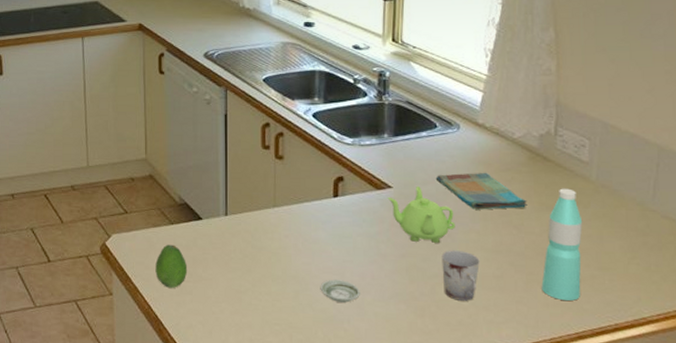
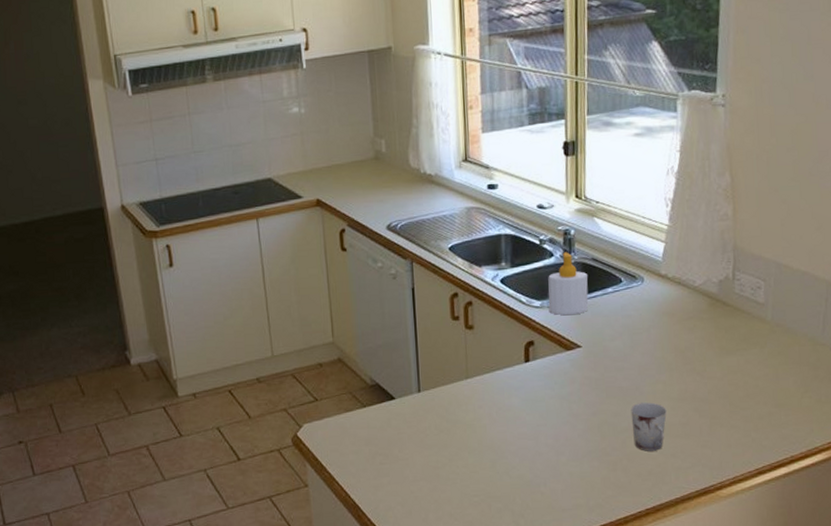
fruit: present [155,244,188,288] -> none [350,428,384,472]
saucer: present [320,279,360,303] -> none [516,444,555,467]
soap bottle: none [360,93,401,155] -> present [548,252,589,316]
teapot: present [387,187,456,243] -> none [577,343,643,399]
dish towel: present [437,172,527,210] -> none [624,322,709,361]
water bottle: present [541,188,583,301] -> none [724,331,760,439]

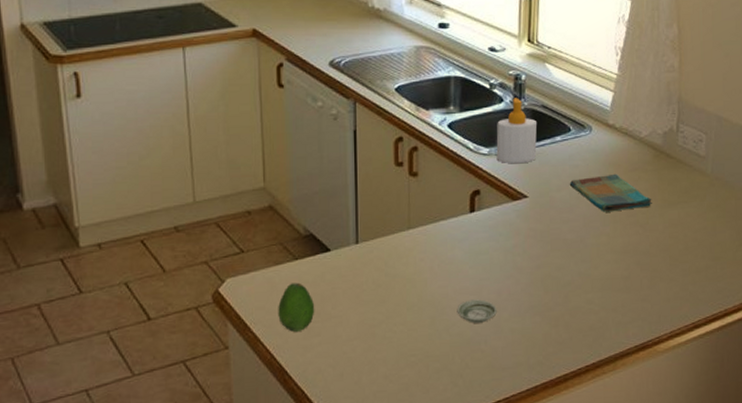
fruit: none [350,428,384,472] -> present [278,282,315,332]
saucer: none [516,444,555,467] -> present [457,299,497,323]
dish towel: none [624,322,709,361] -> present [570,173,652,212]
cup: present [631,402,667,451] -> none [574,255,609,306]

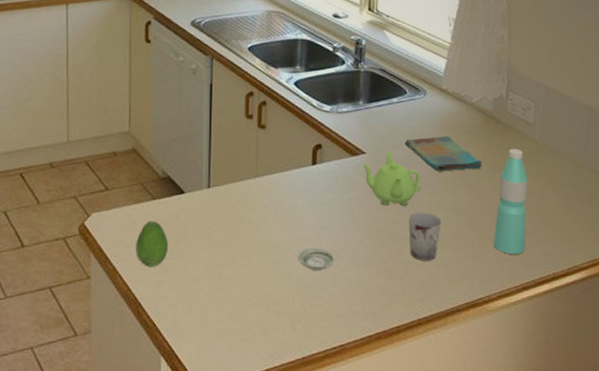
soap bottle: present [496,98,537,164] -> none [337,61,375,122]
teapot: none [523,194,588,251] -> present [361,152,421,206]
cup: none [574,255,609,306] -> present [408,212,441,261]
water bottle: none [663,183,700,293] -> present [493,148,528,254]

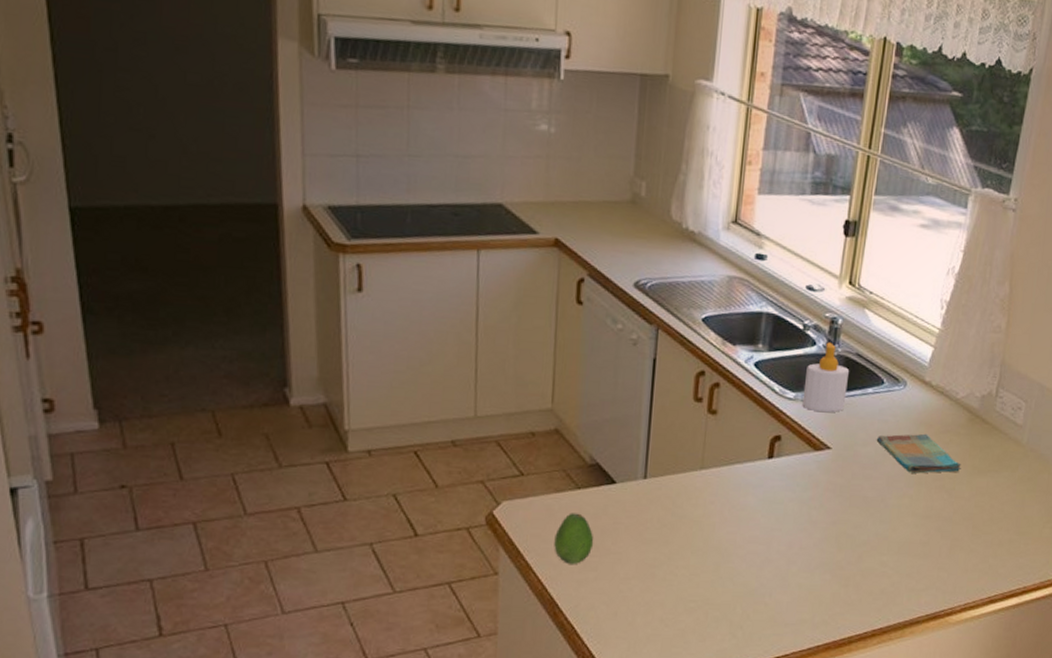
saucer: present [297,247,335,270] -> none [743,549,786,575]
soap bottle: none [337,61,375,122] -> present [802,342,849,413]
teapot: present [361,152,421,206] -> none [824,448,890,509]
cup: present [408,212,441,261] -> none [870,516,909,569]
water bottle: present [493,148,528,254] -> none [963,451,1009,565]

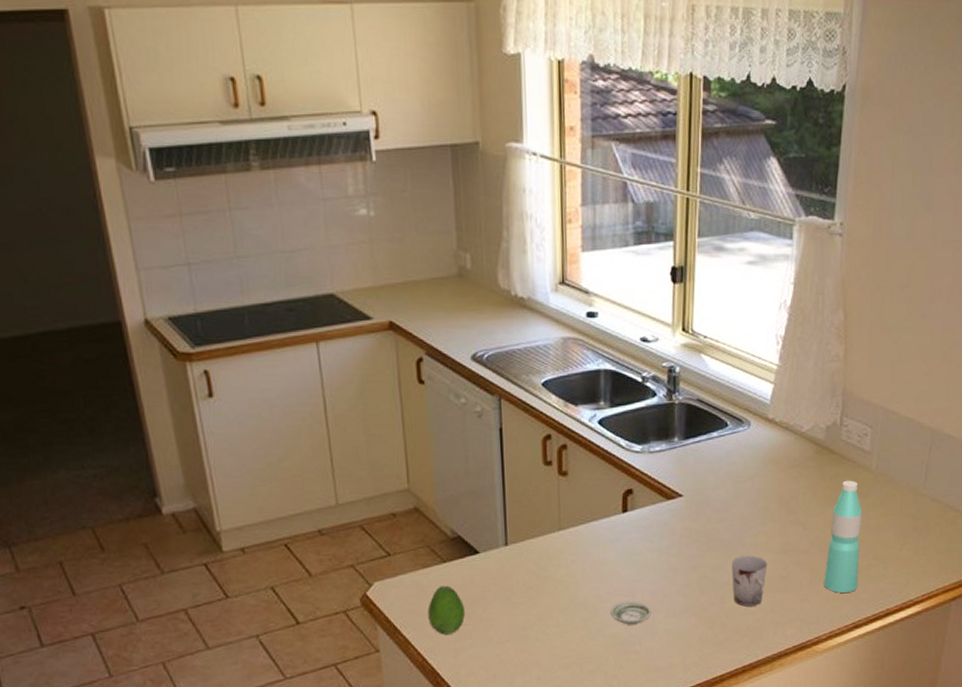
saucer: none [743,549,786,575] -> present [610,601,651,625]
soap bottle: present [802,342,849,413] -> none [649,391,692,462]
cup: none [870,516,909,569] -> present [731,555,768,607]
dish towel: present [877,433,961,474] -> none [727,470,813,511]
water bottle: none [963,451,1009,565] -> present [824,480,863,593]

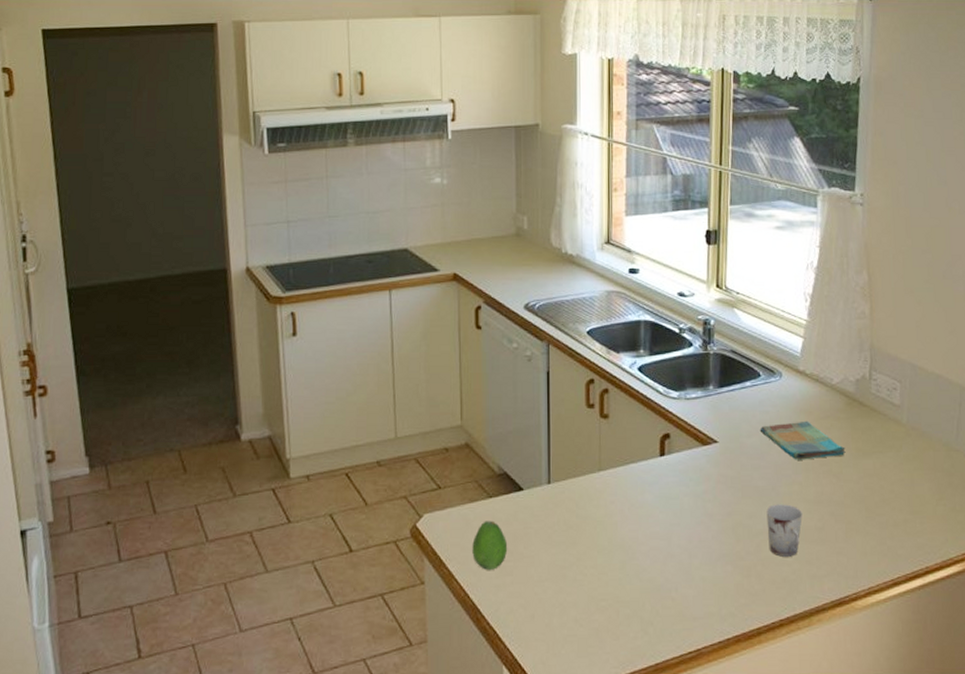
saucer: present [610,601,651,625] -> none [647,545,688,570]
dish towel: none [727,470,813,511] -> present [761,420,846,460]
water bottle: present [824,480,863,593] -> none [860,433,896,547]

